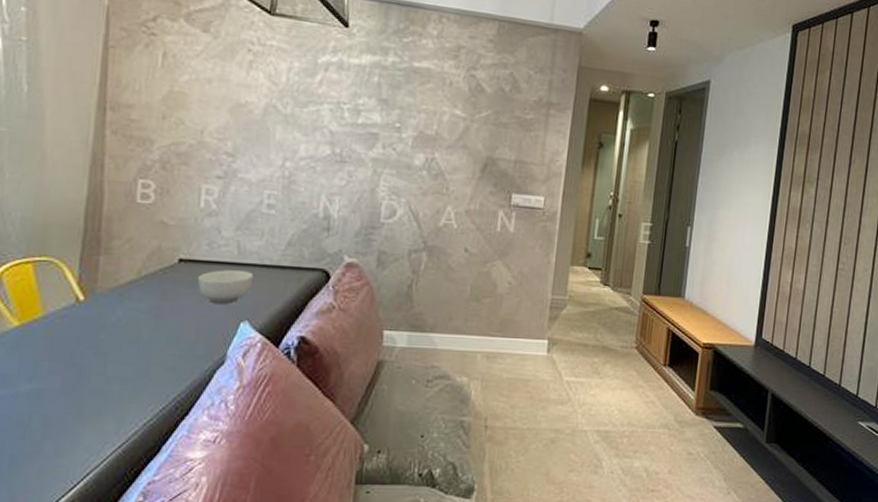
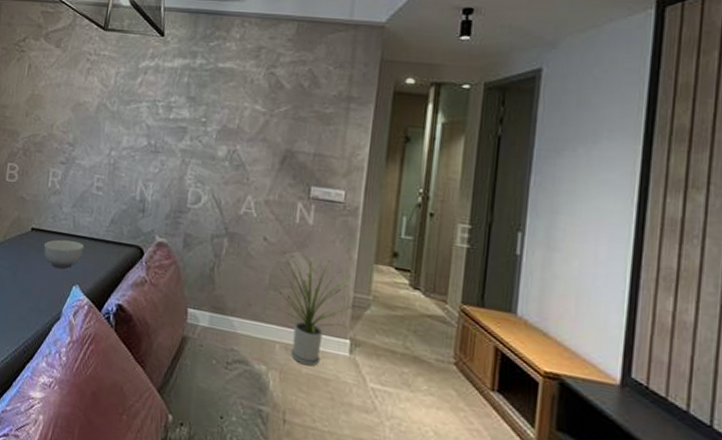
house plant: none [478,265,549,371] -> present [276,256,351,367]

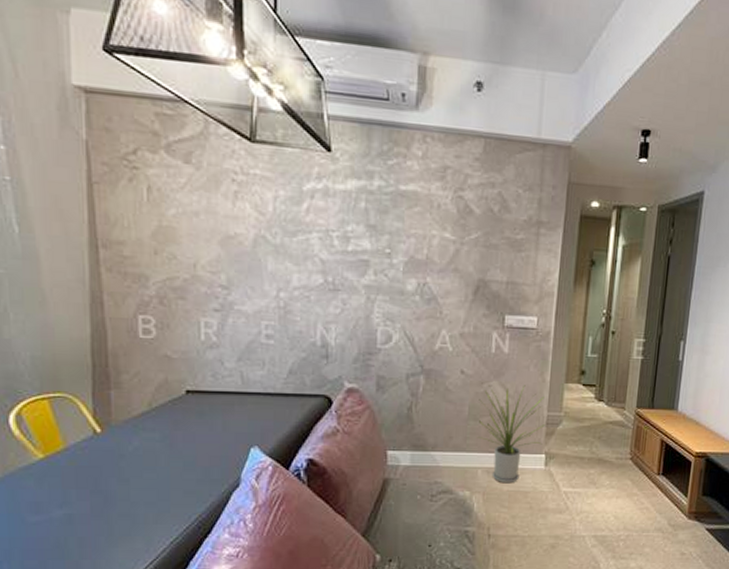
bowl: present [43,239,85,269] -> none [205,398,259,432]

